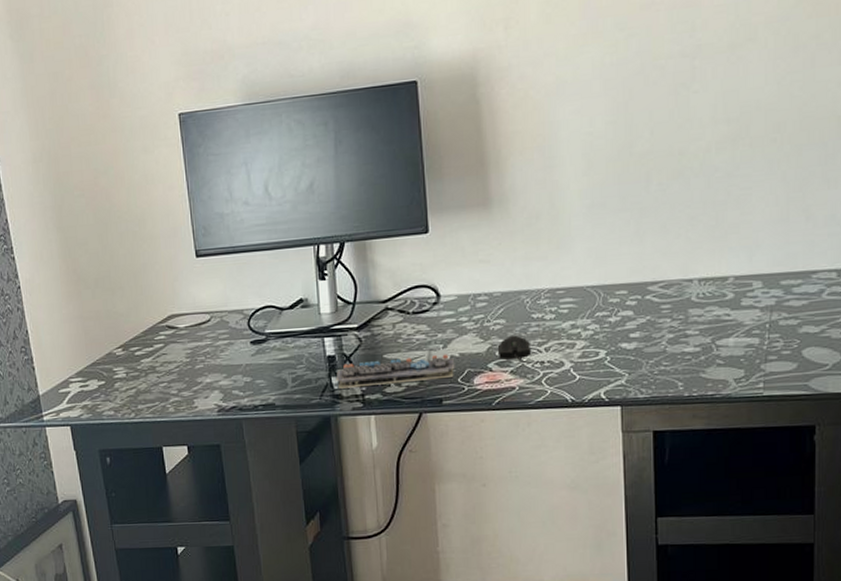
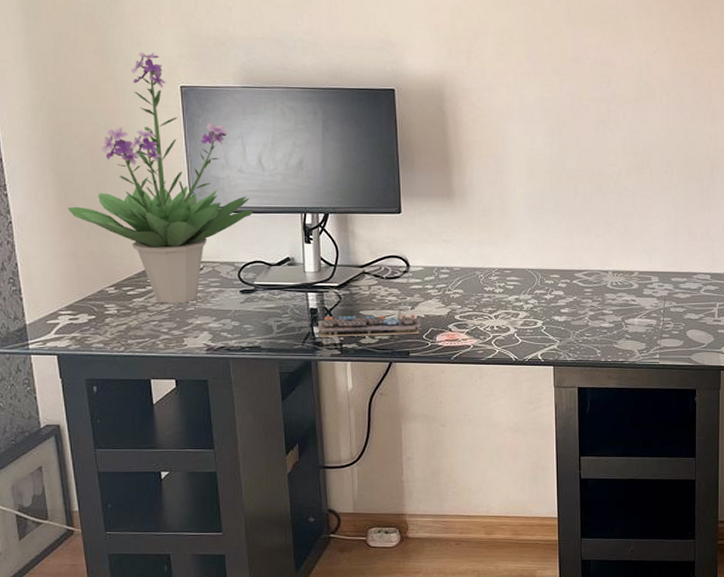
potted plant: none [72,79,262,362] -> present [67,52,254,304]
computer mouse: present [497,335,548,365] -> none [456,303,497,329]

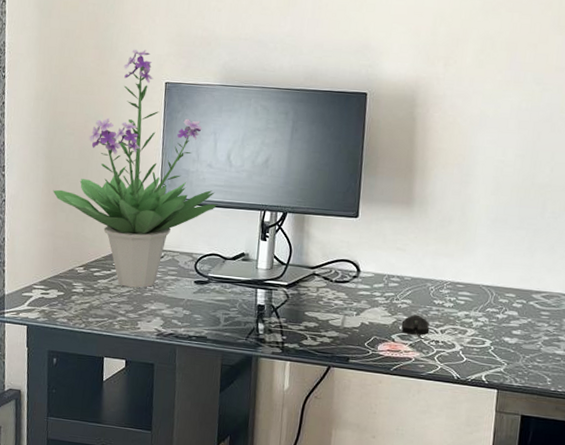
computer keyboard: present [317,314,421,337] -> none [262,314,365,341]
computer mouse: none [456,303,497,329] -> present [401,314,442,345]

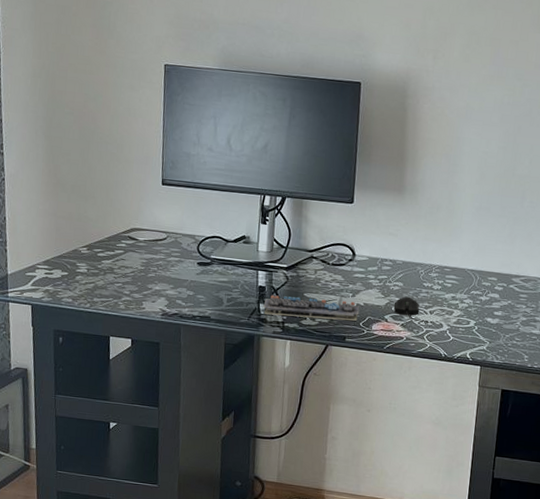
potted plant: present [53,49,217,288] -> none [53,29,218,269]
computer keyboard: none [262,314,365,341] -> present [263,295,360,321]

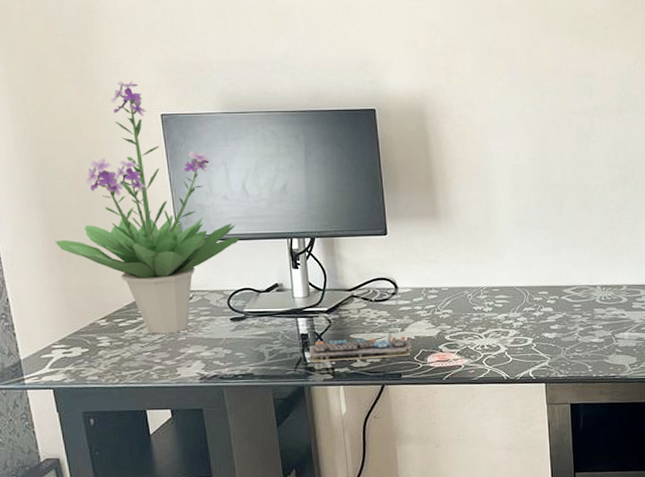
potted plant: none [53,29,218,269] -> present [55,81,240,334]
computer mouse: present [393,296,431,325] -> none [446,323,487,348]

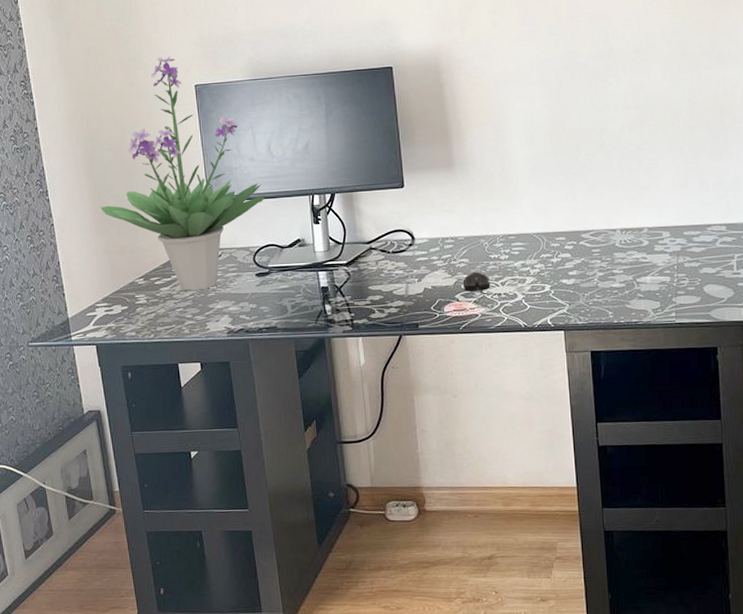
computer keyboard: present [308,336,412,362] -> none [329,286,429,315]
computer mouse: none [446,323,487,348] -> present [462,271,504,297]

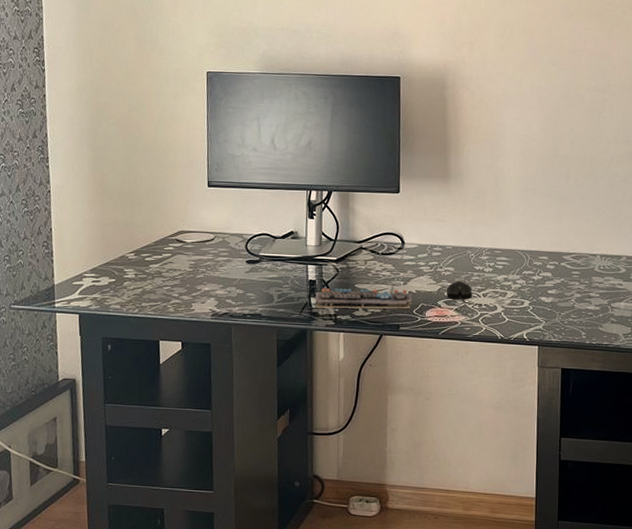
potted plant: present [100,56,265,291] -> none [99,41,264,271]
computer keyboard: none [329,286,429,315] -> present [314,288,412,309]

